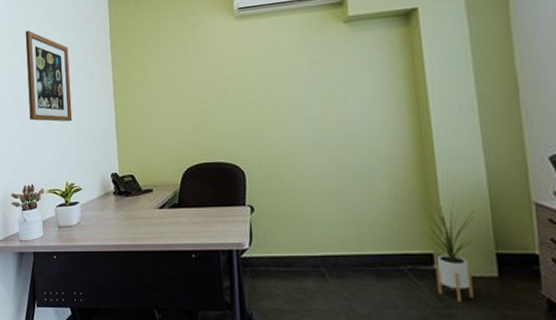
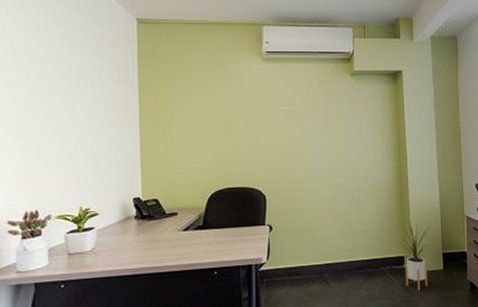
wall art: present [25,30,73,122] -> none [33,43,91,145]

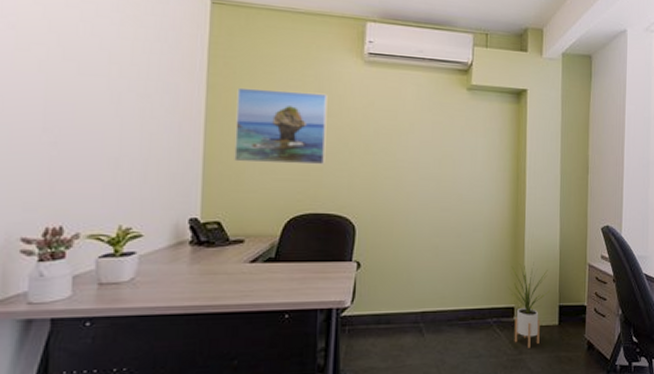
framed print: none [163,88,237,150] -> present [234,87,328,165]

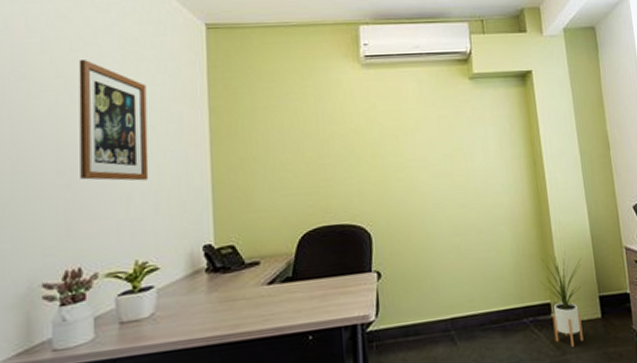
wall art: none [68,16,144,148] -> present [79,59,149,181]
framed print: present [234,87,328,165] -> none [239,102,333,182]

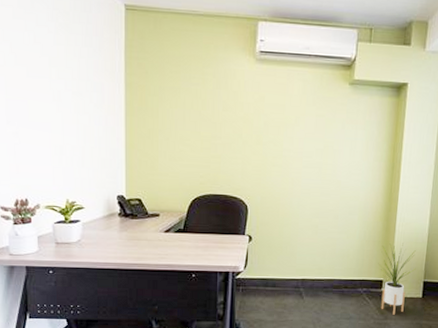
wall art: present [79,59,149,181] -> none [20,26,77,138]

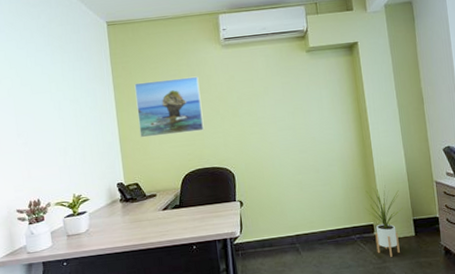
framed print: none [149,85,224,154] -> present [134,76,205,138]

